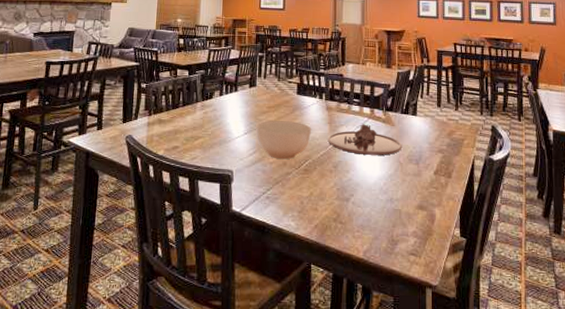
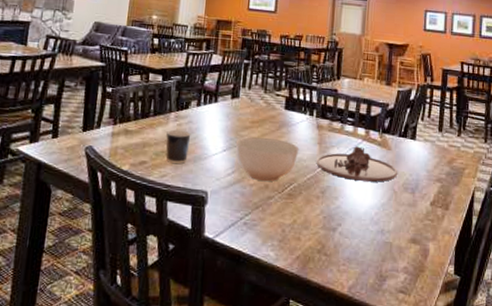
mug: none [194,117,216,147] -> present [165,130,191,164]

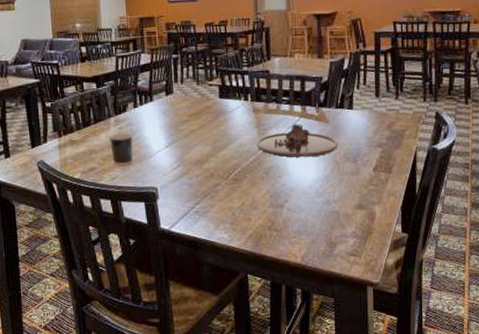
bowl: present [235,137,299,181] -> none [176,128,239,170]

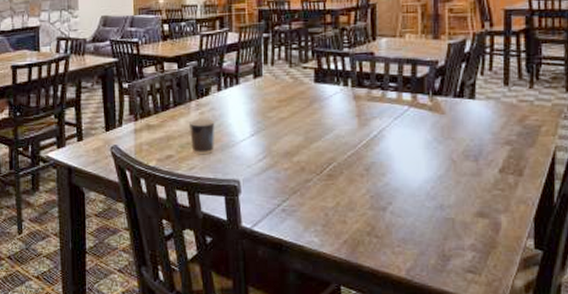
plate: present [256,124,339,158] -> none [356,114,456,153]

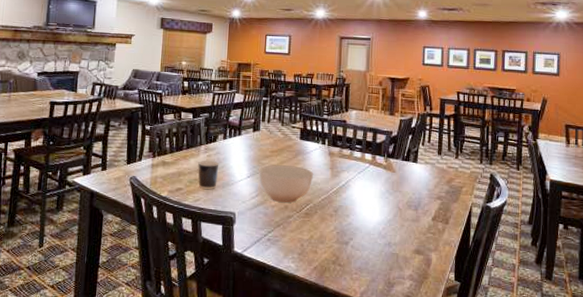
bowl: none [263,117,336,163] -> present [258,165,314,203]

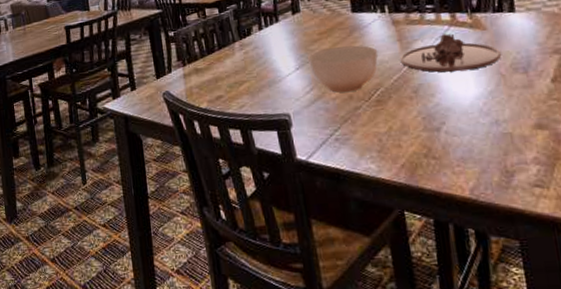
mug: present [198,160,219,189] -> none [235,58,262,92]
plate: none [329,170,402,201] -> present [400,33,502,73]

